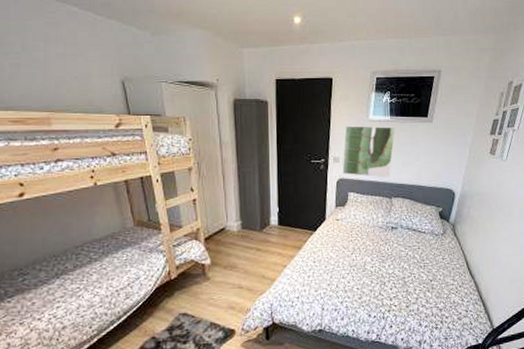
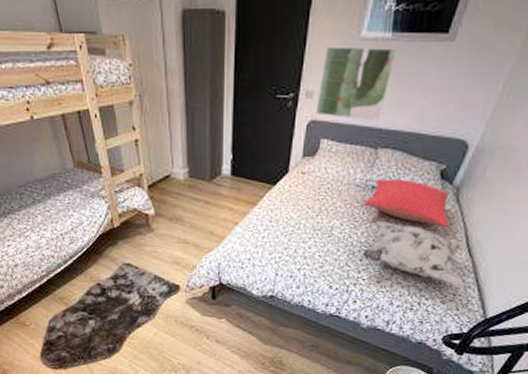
pillow: none [387,220,453,256] -> present [364,179,450,227]
decorative pillow: none [391,254,474,306] -> present [362,220,466,289]

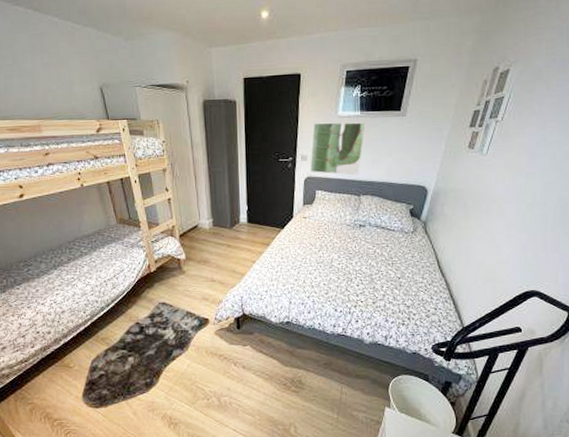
decorative pillow: present [362,220,466,289] -> none [358,251,443,304]
pillow: present [364,179,450,227] -> none [355,218,423,254]

